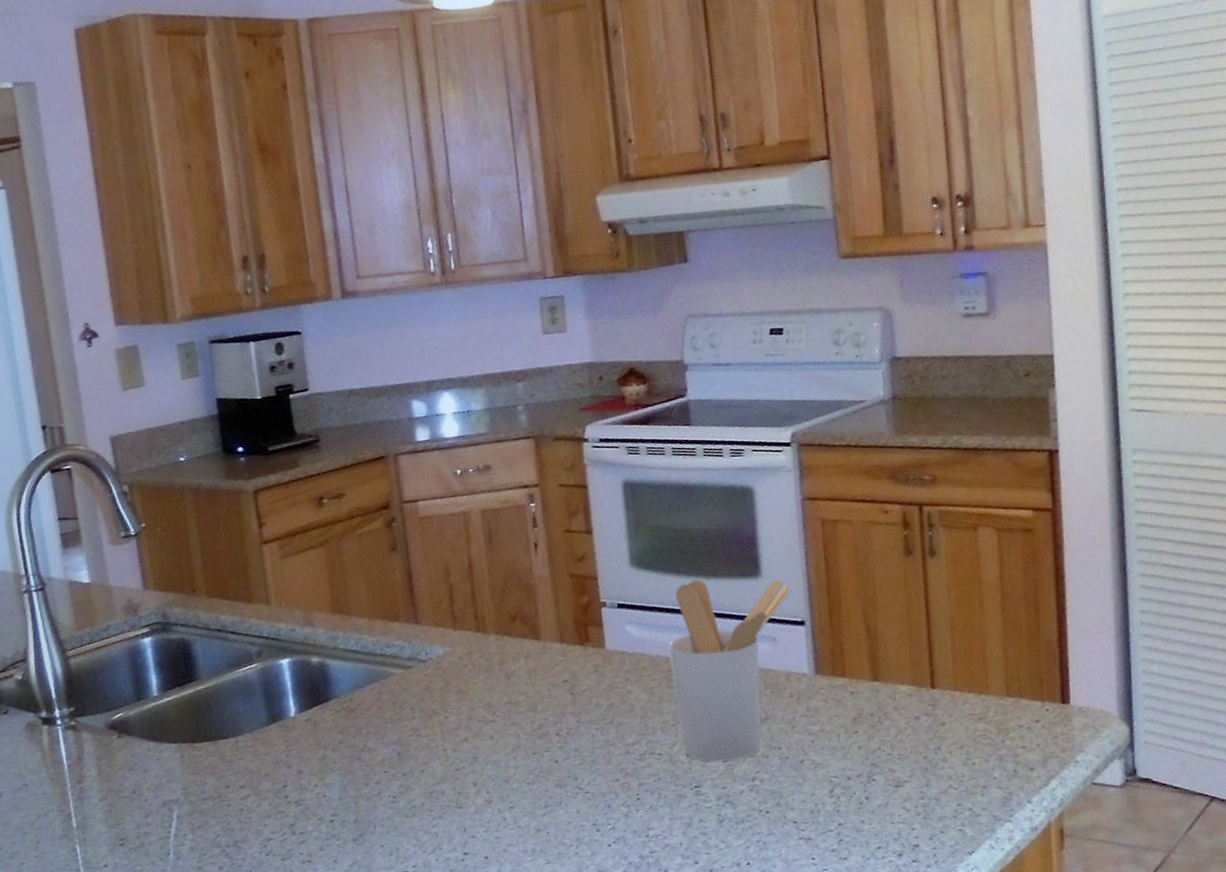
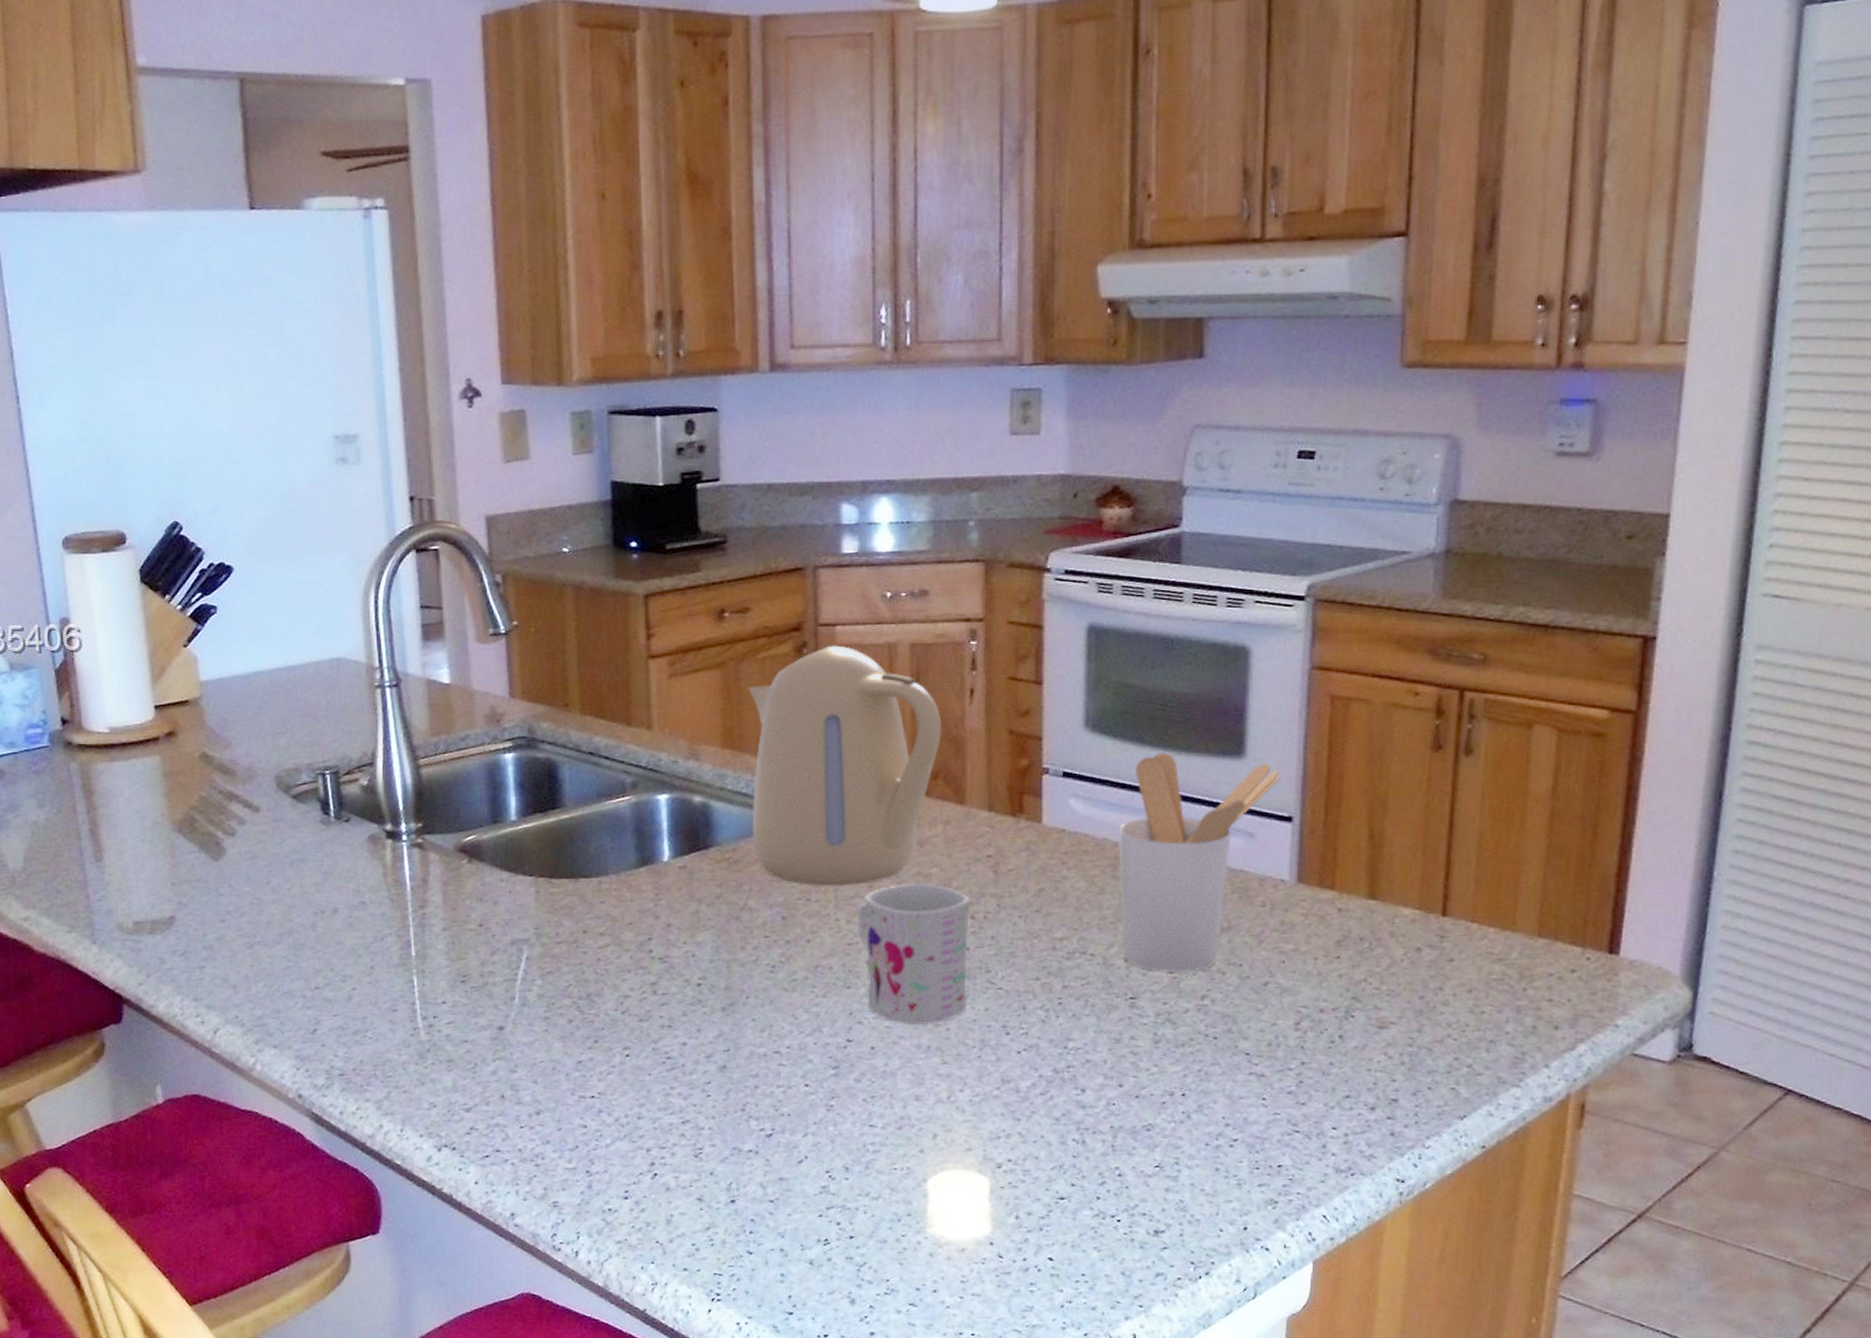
kettle: none [349,517,515,723] -> present [748,645,942,886]
mug: none [461,710,562,834] -> present [857,884,970,1026]

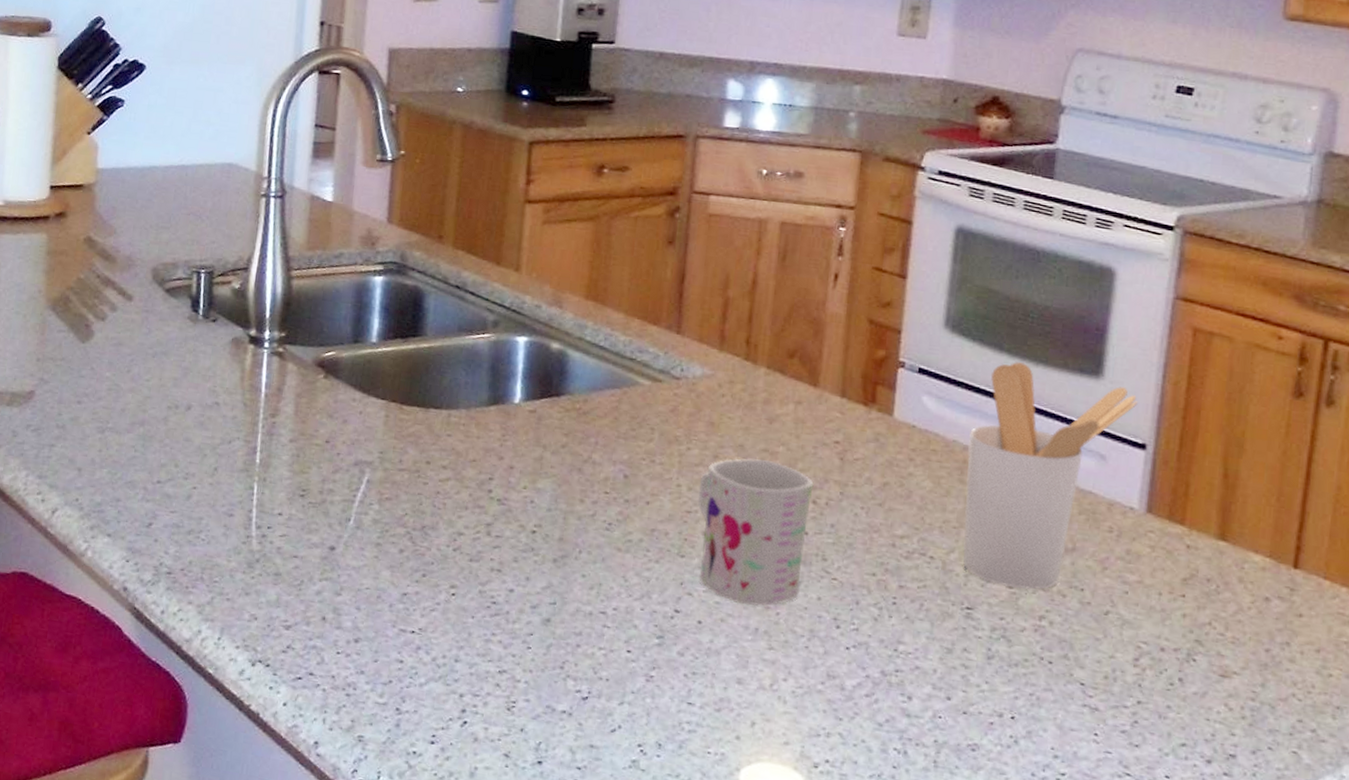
kettle: present [748,645,942,886] -> none [604,213,804,453]

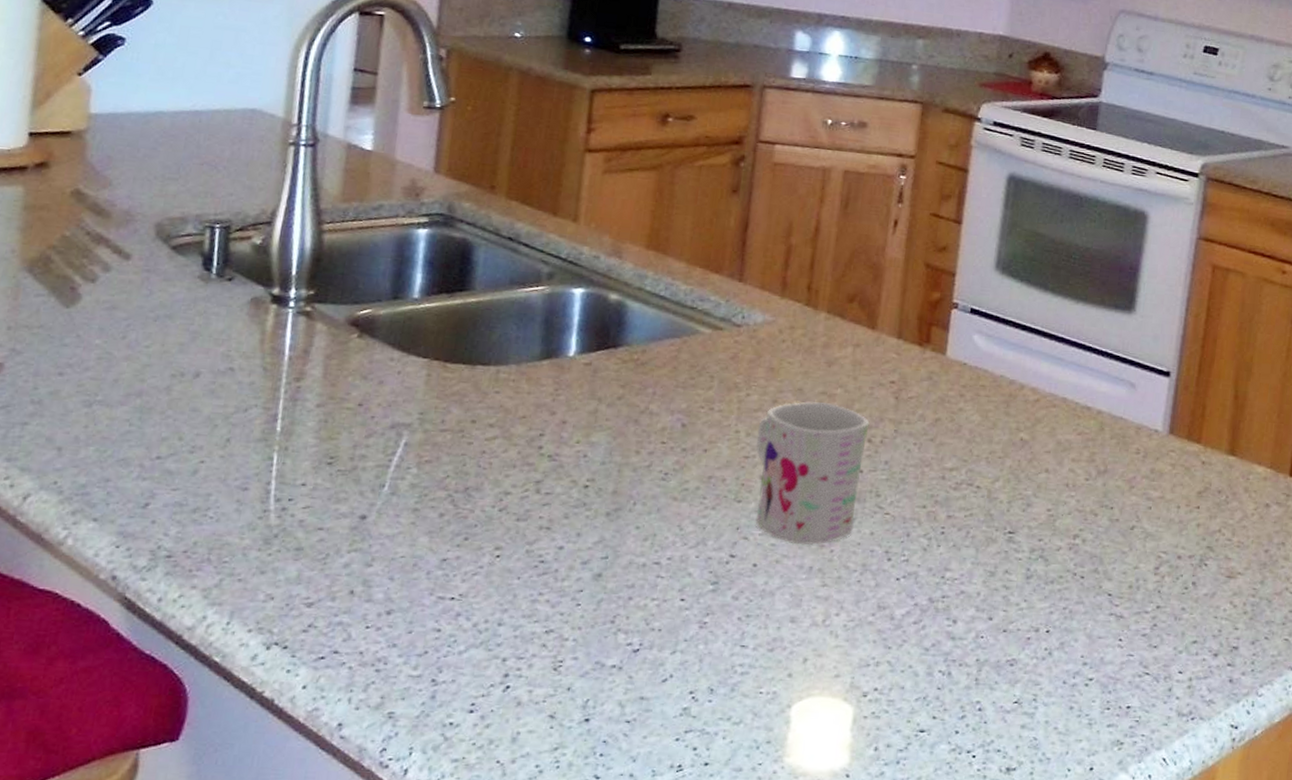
utensil holder: present [963,362,1138,590] -> none [1006,300,1164,511]

